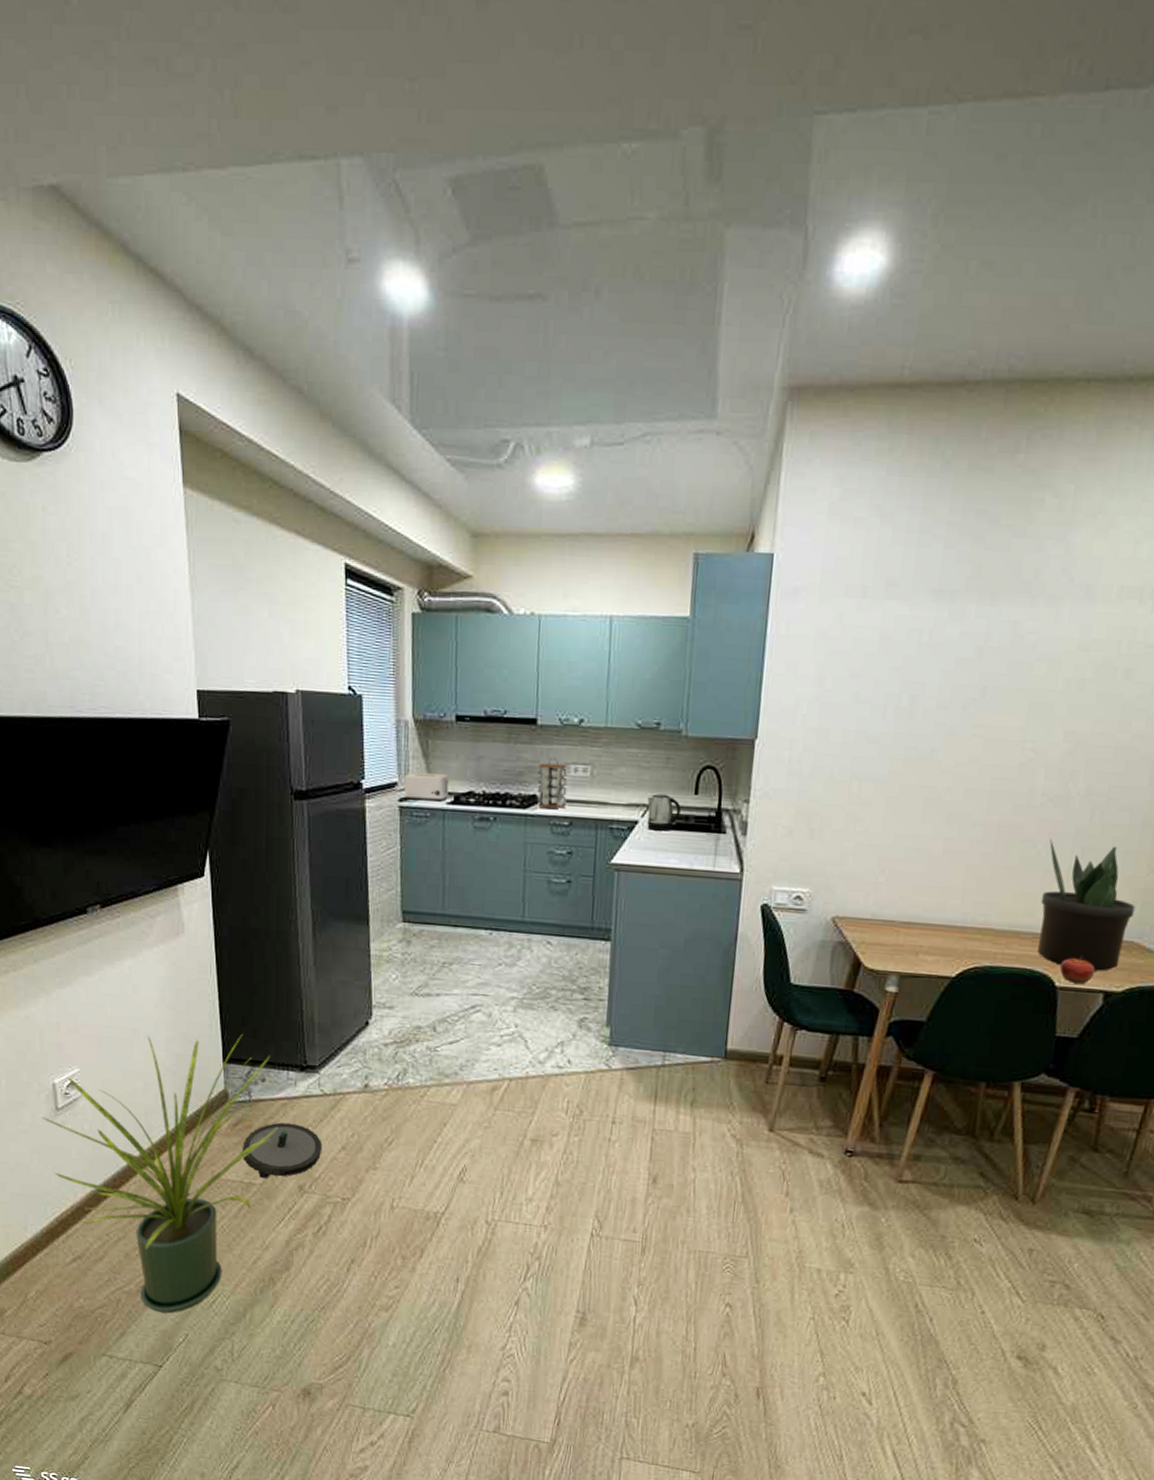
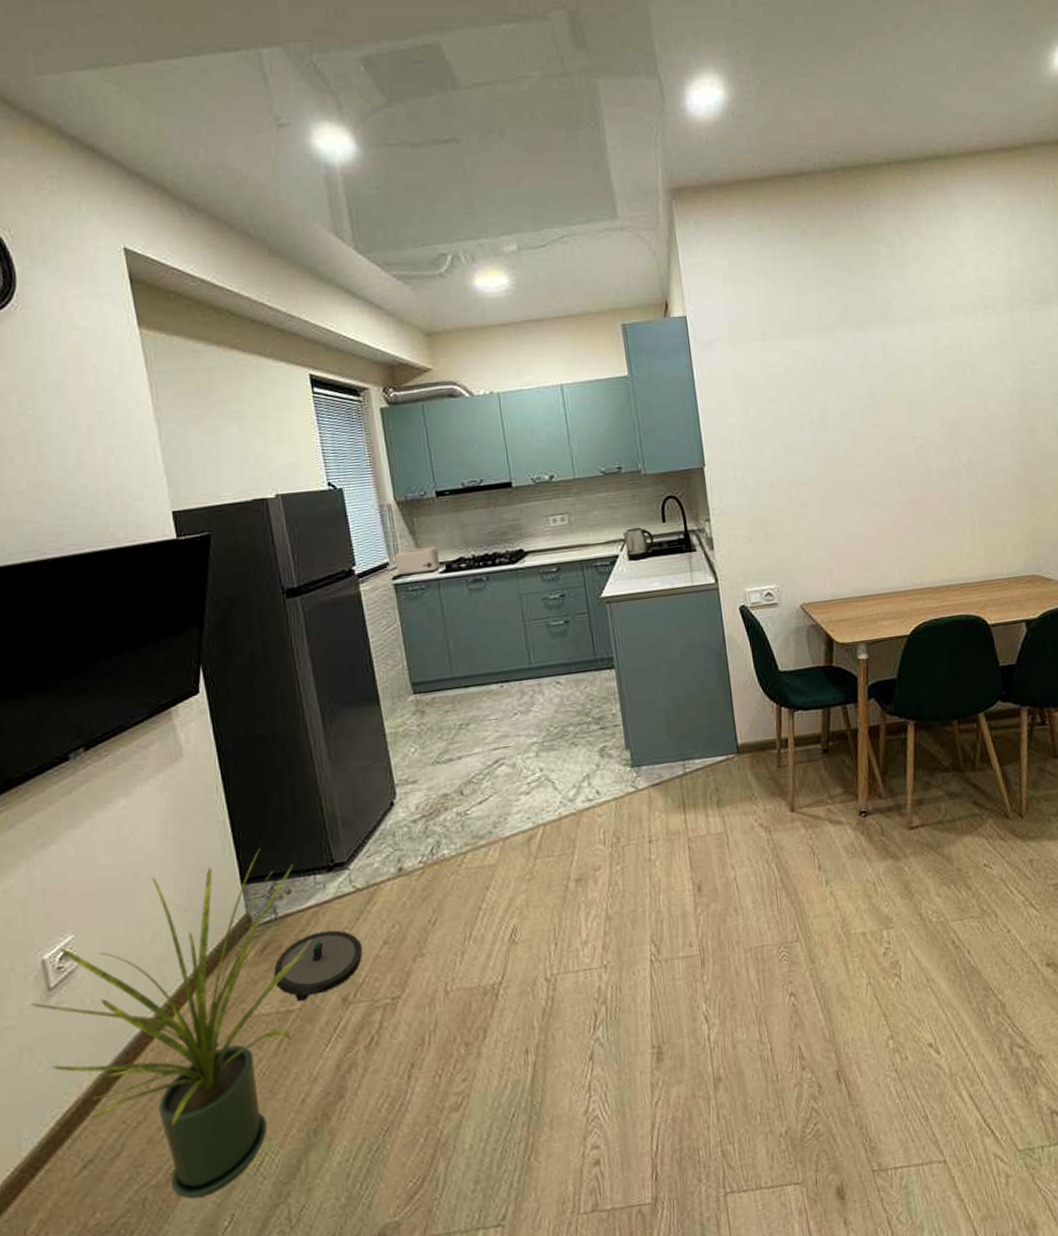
spice rack: present [537,757,568,809] -> none [520,513,551,560]
planter: present [1038,838,1135,971] -> none [952,501,1030,606]
fruit: present [1060,956,1096,984] -> none [987,595,1014,619]

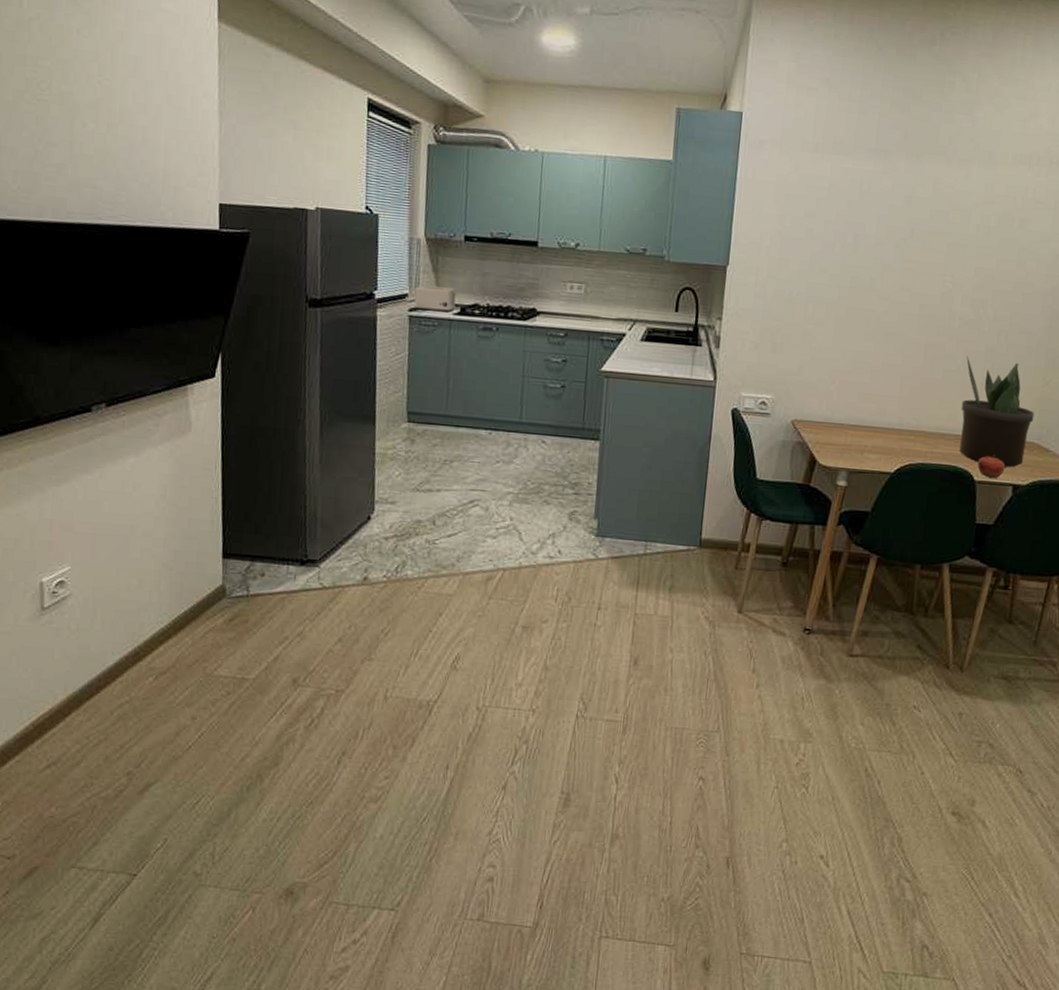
house plant: present [31,847,311,1199] -> none [25,529,275,818]
robot vacuum: present [272,930,363,1002] -> none [234,616,319,674]
kettle: present [622,527,654,561] -> none [633,310,663,343]
planter: none [952,501,1030,606] -> present [959,355,1035,468]
fruit: none [987,595,1014,619] -> present [978,455,1005,478]

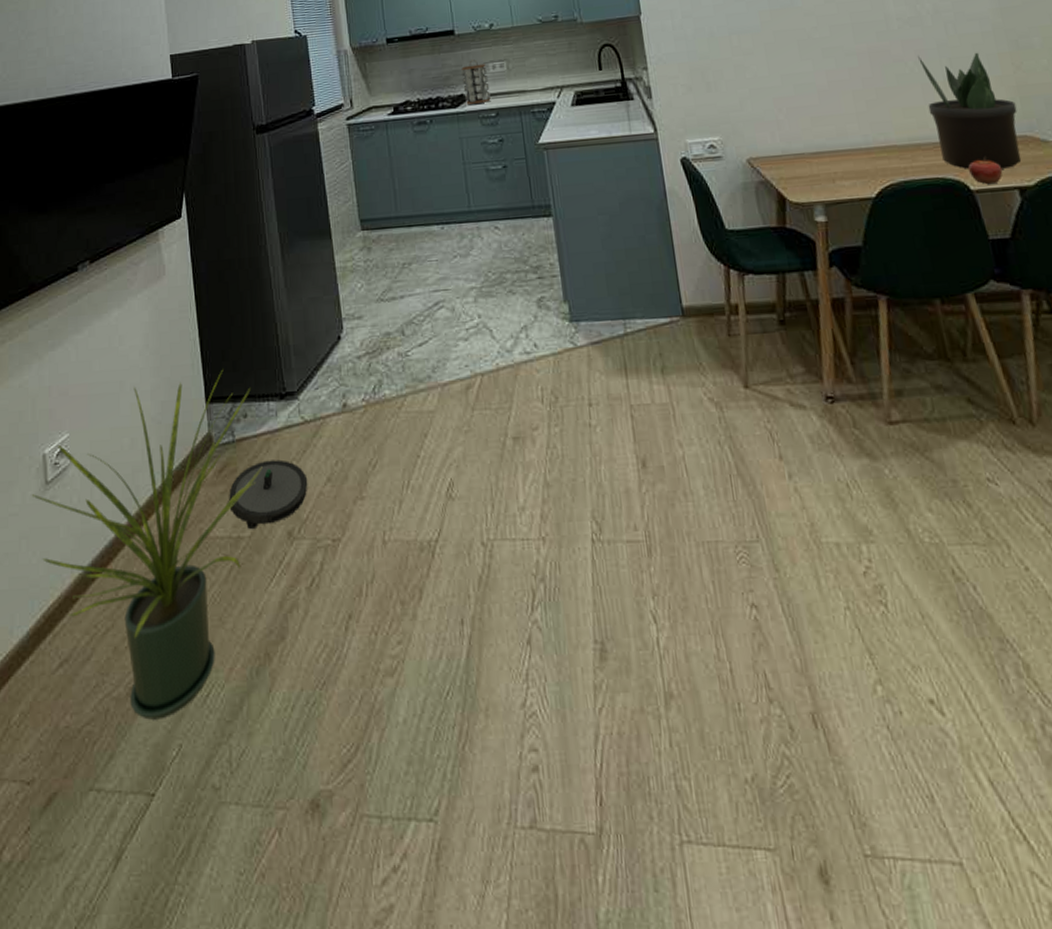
house plant: none [25,529,275,818] -> present [31,369,263,720]
robot vacuum: none [234,616,319,674] -> present [226,459,308,530]
toaster: present [414,285,456,313] -> none [349,90,388,117]
spice rack: none [536,276,564,322] -> present [461,59,491,105]

